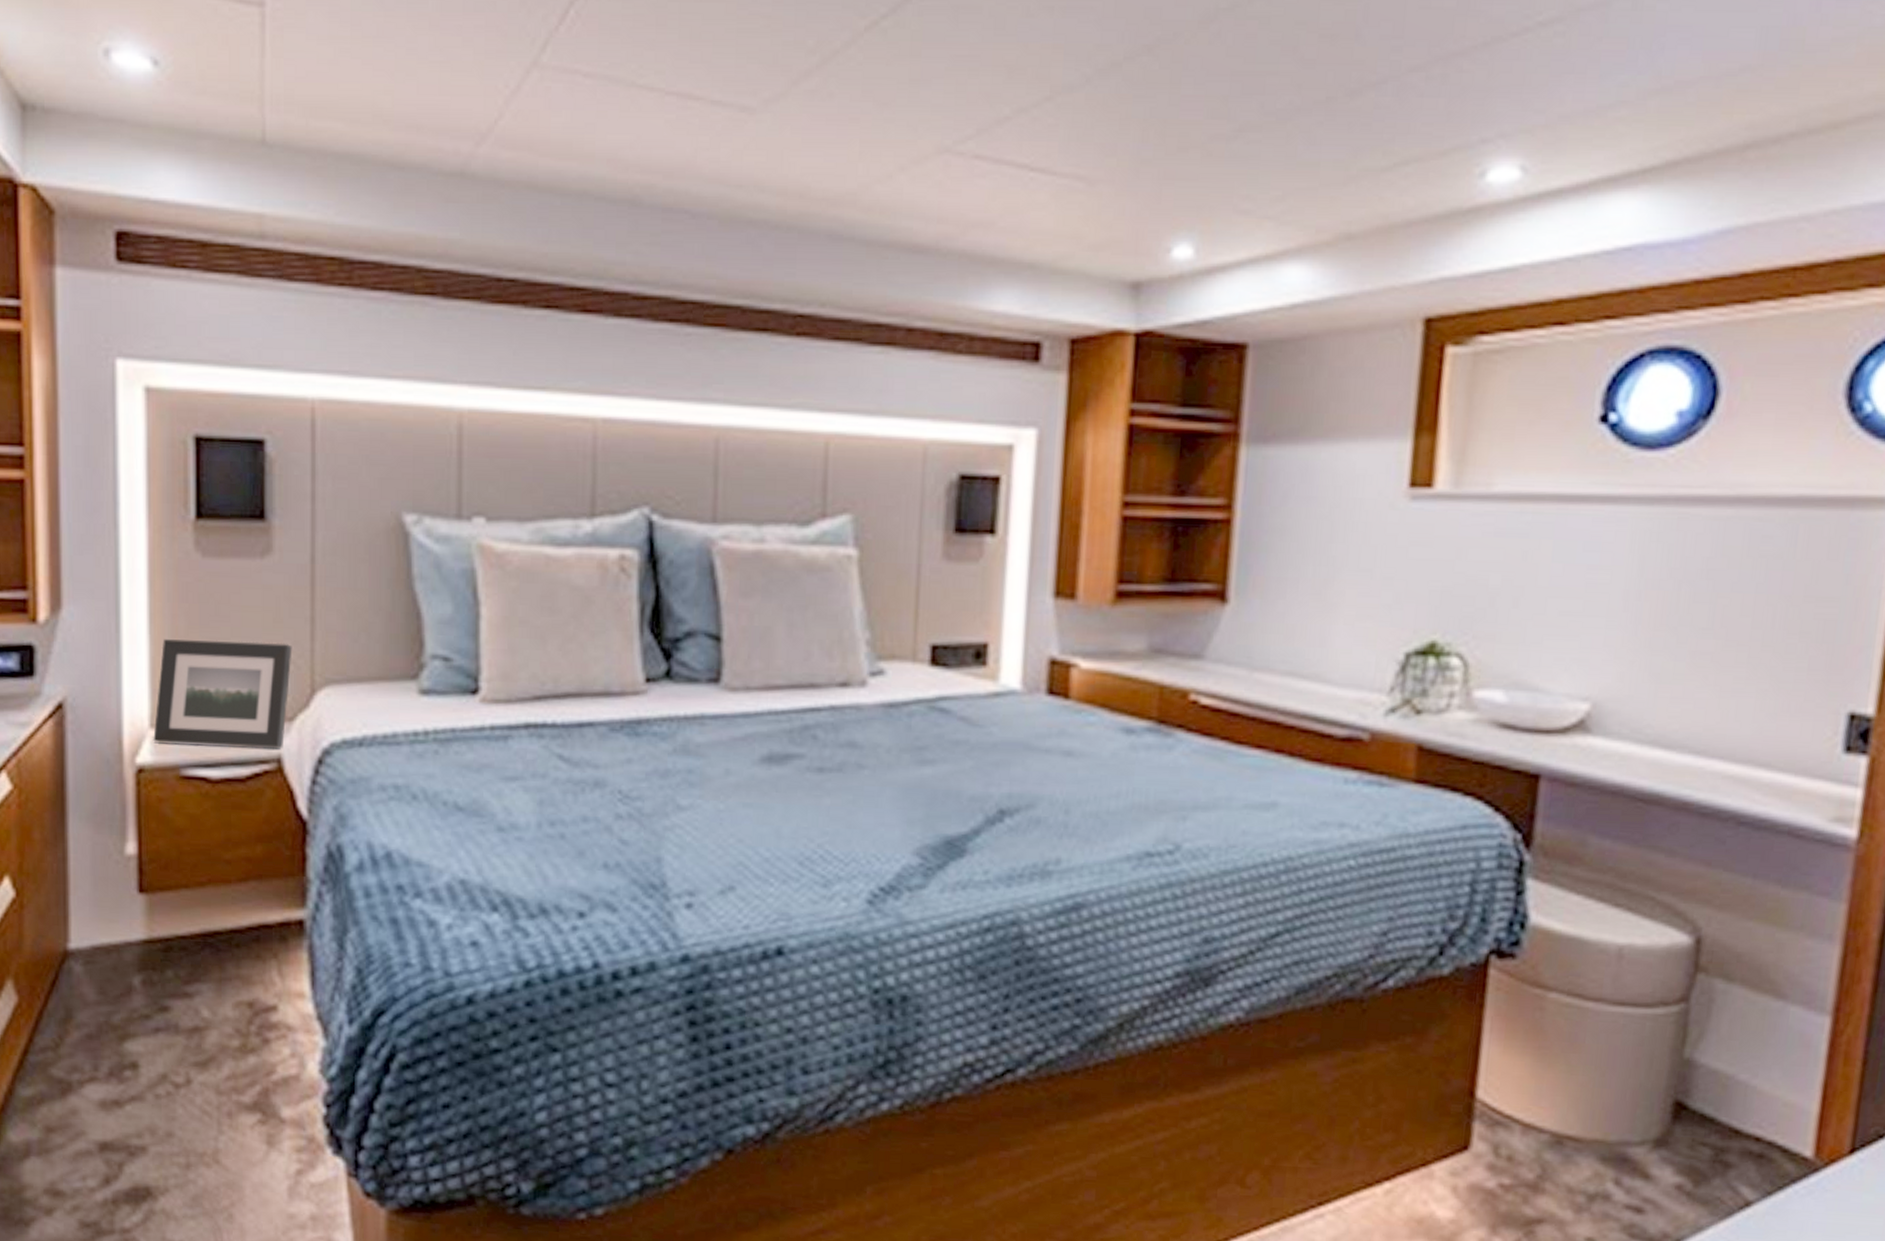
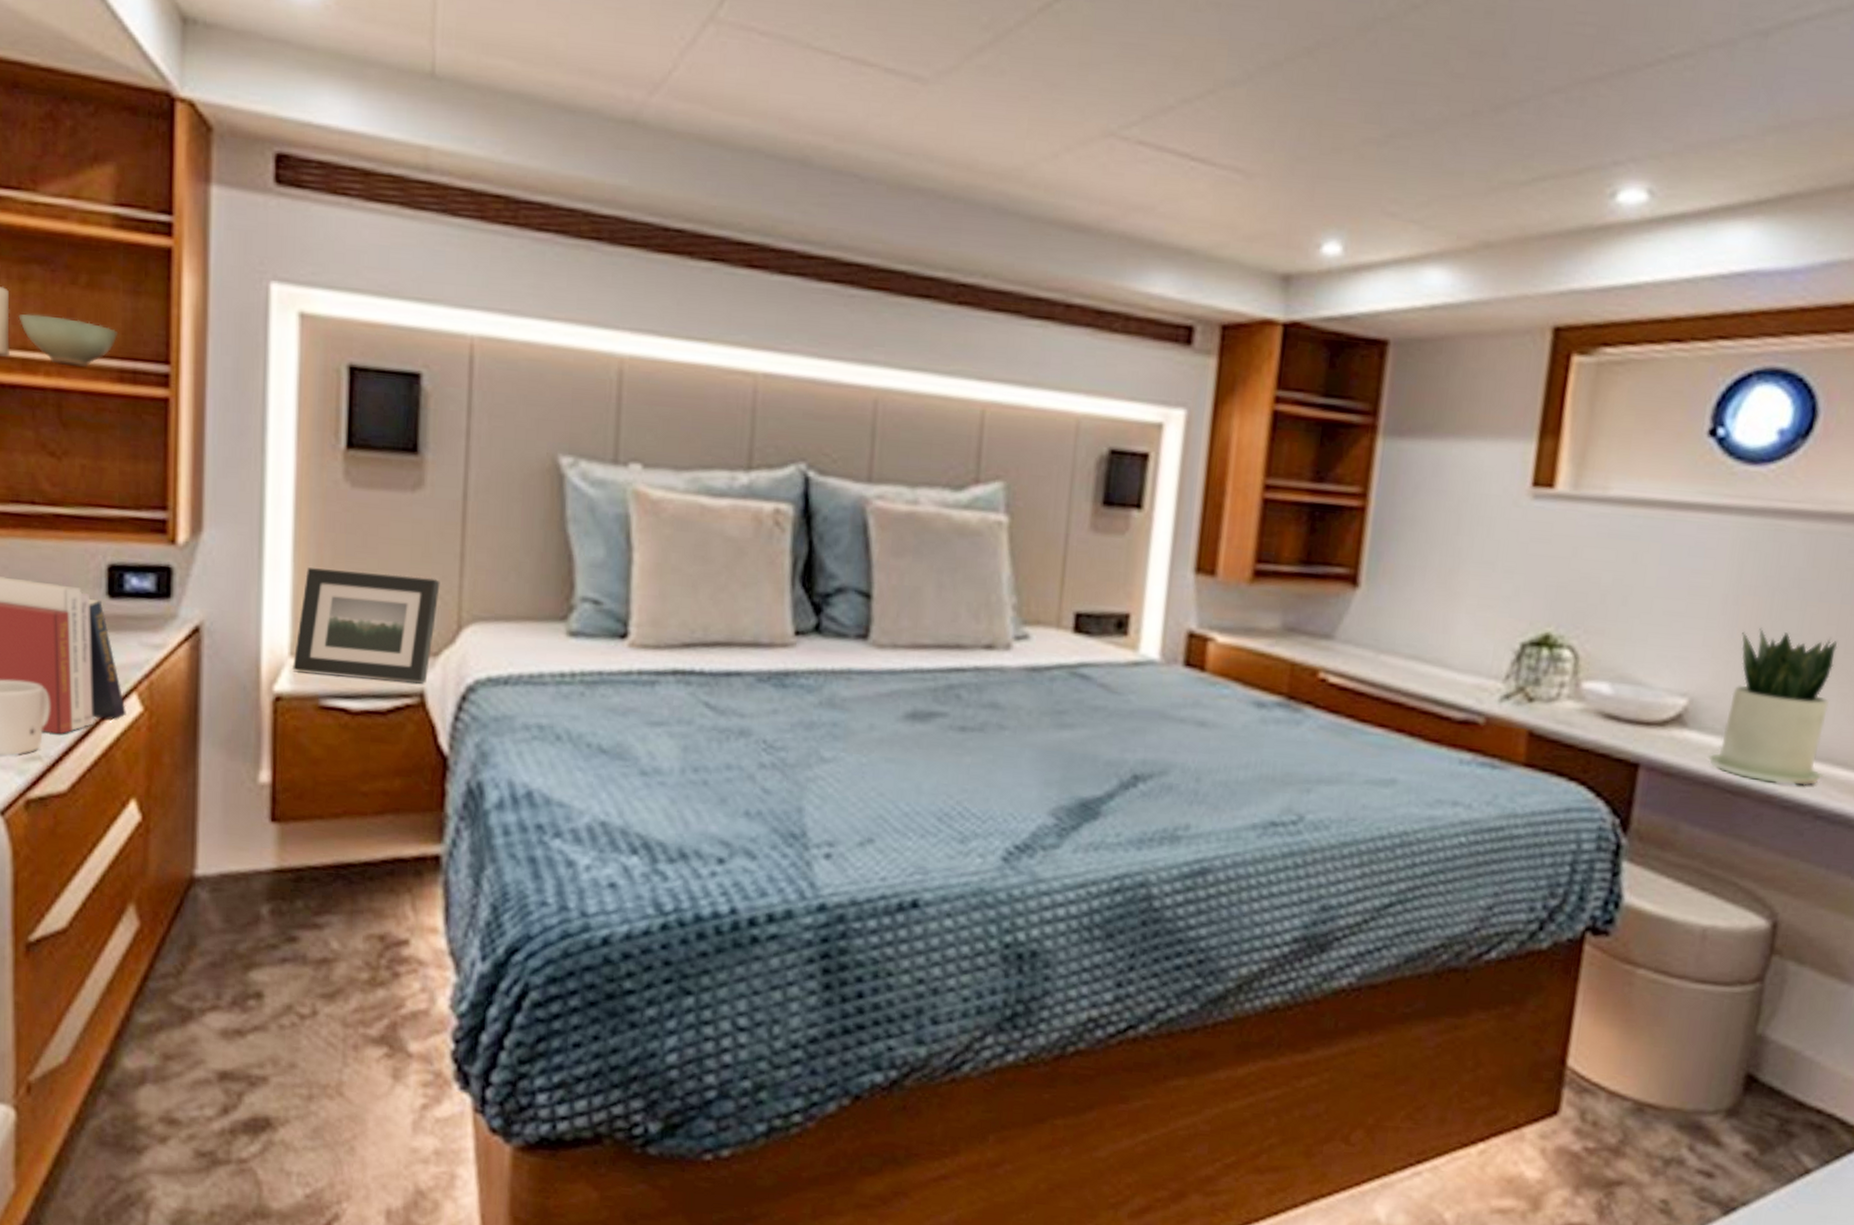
planter: none [1616,623,1754,790] -> present [1708,627,1838,786]

